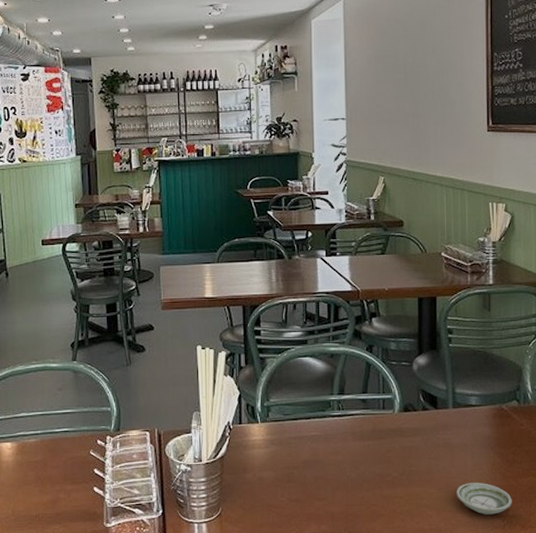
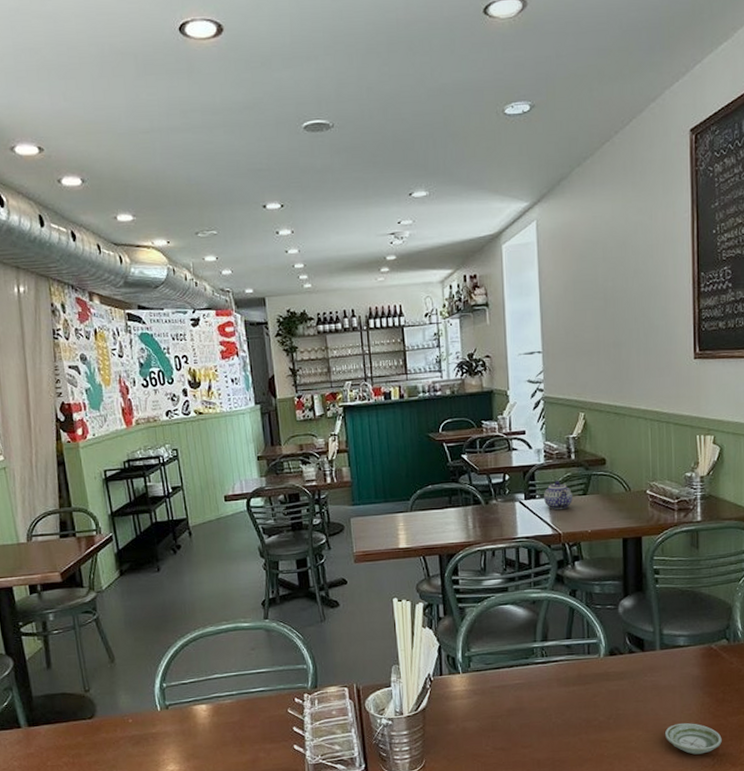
teapot: none [344,240,371,267] -> present [544,481,572,510]

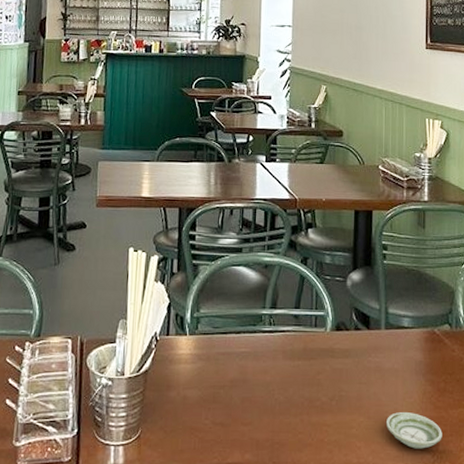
teapot: present [544,481,572,510] -> none [284,147,310,175]

